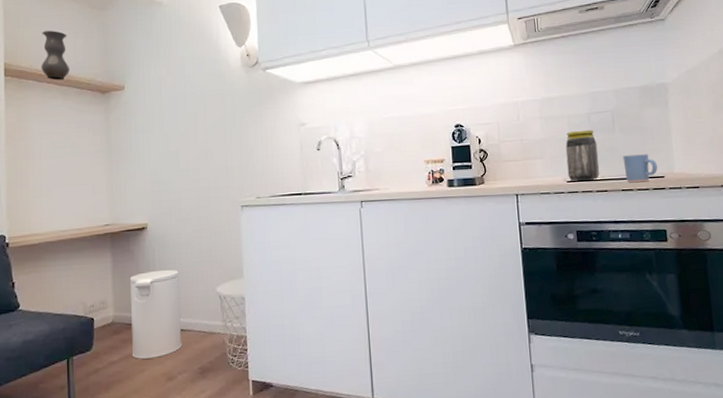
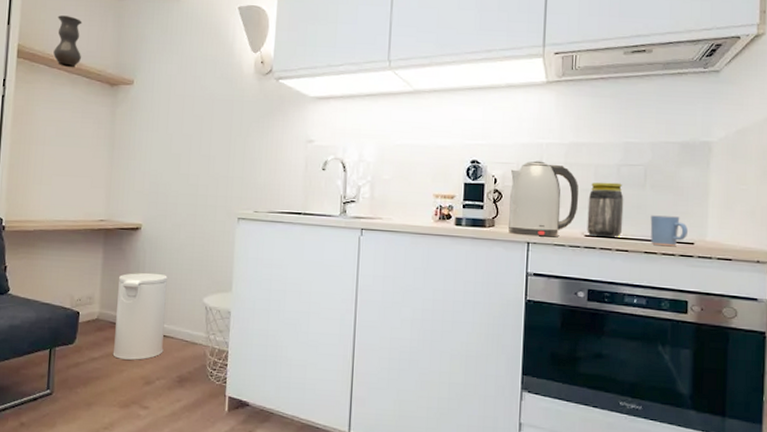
kettle: none [493,118,557,189] -> present [507,160,579,237]

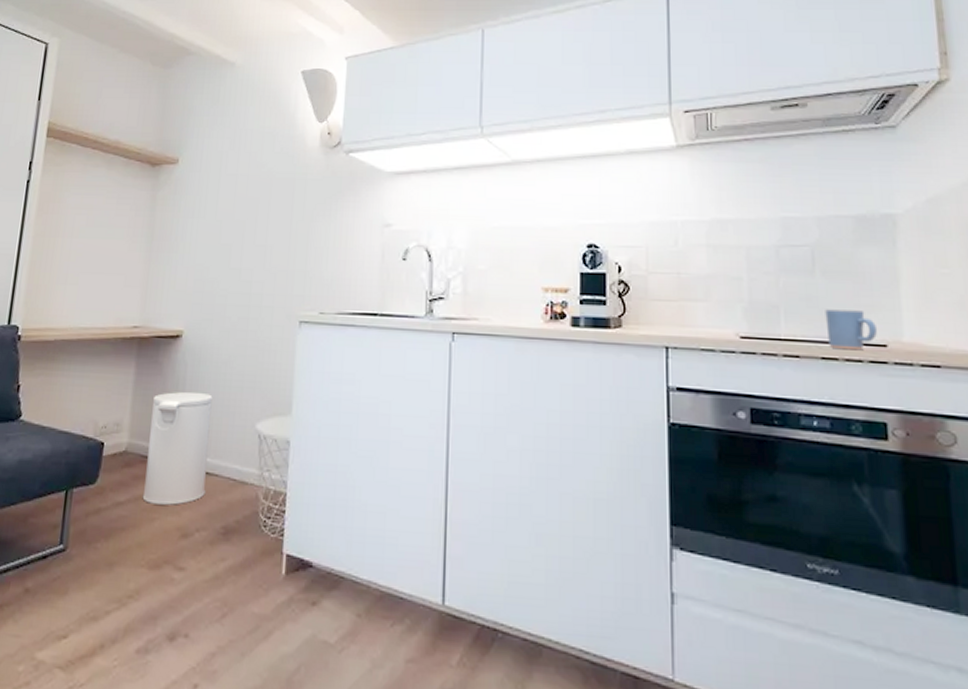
vase: present [53,15,82,68] -> none [88,88,122,147]
kettle: present [507,160,579,237] -> none [638,243,729,340]
jar: present [587,182,624,237] -> none [740,268,790,339]

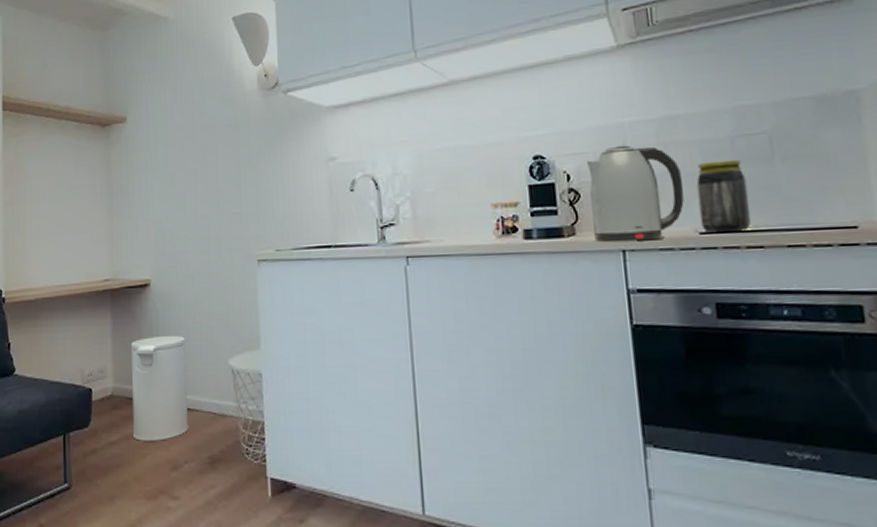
kettle: none [638,243,729,340] -> present [587,145,684,243]
jar: none [740,268,790,339] -> present [696,159,752,233]
mug: present [825,309,877,350] -> none [788,193,846,235]

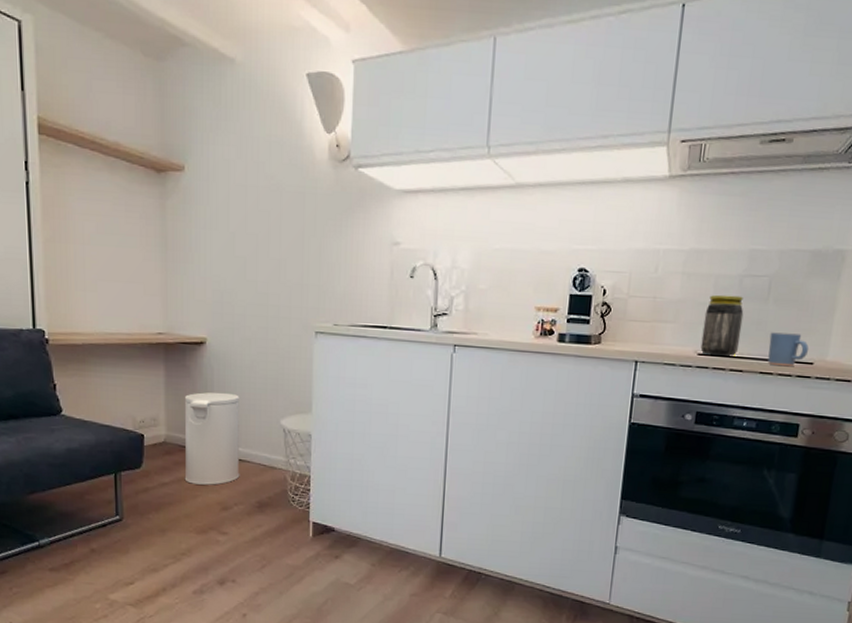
kettle: present [587,145,684,243] -> none [615,269,696,356]
mug: none [788,193,846,235] -> present [767,332,809,367]

